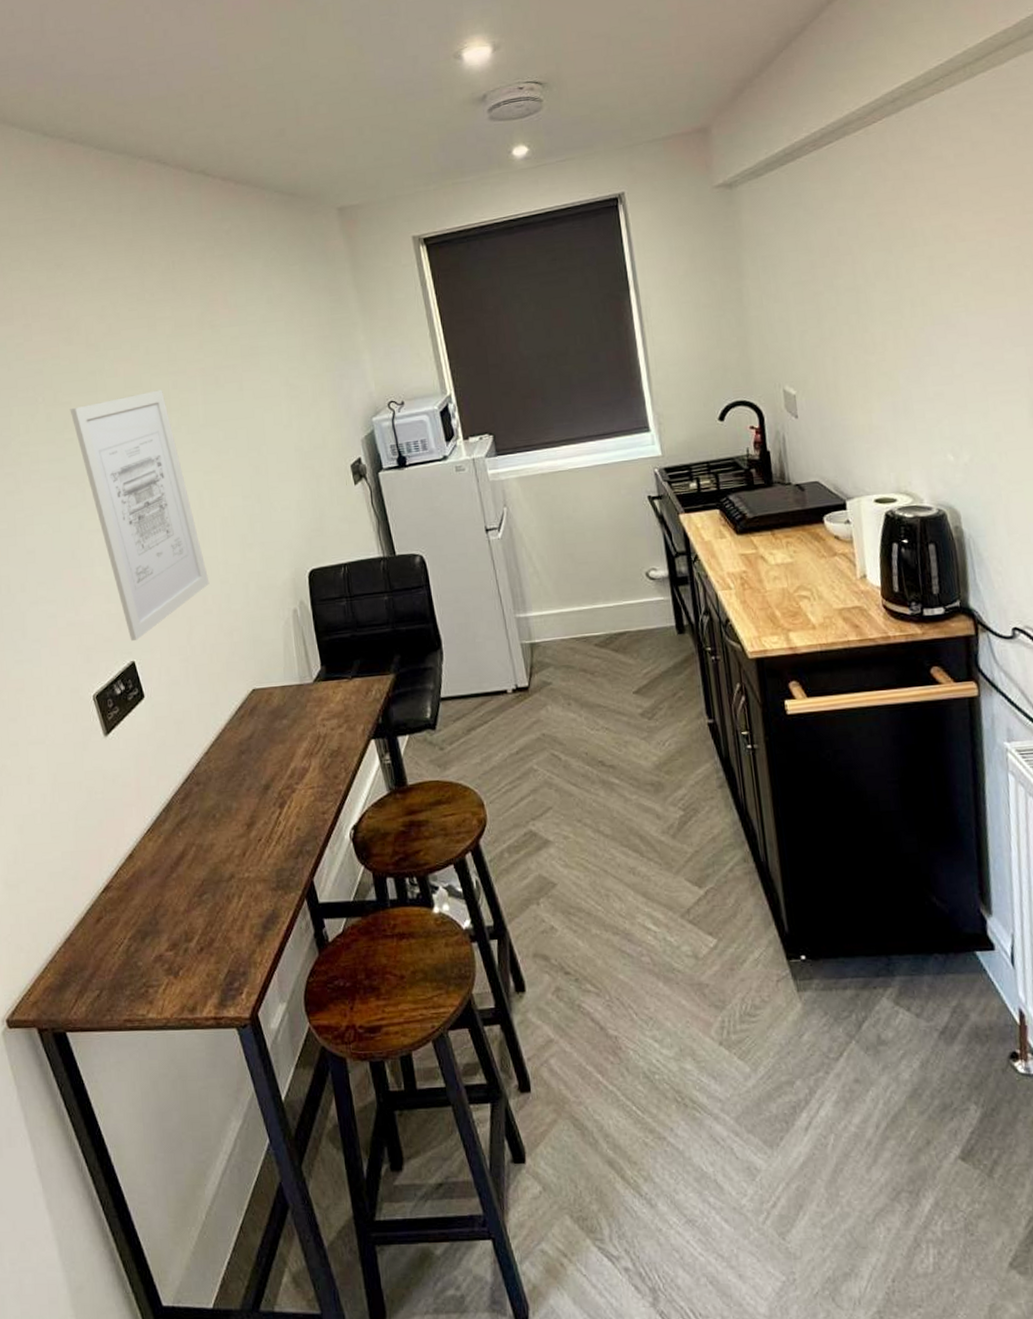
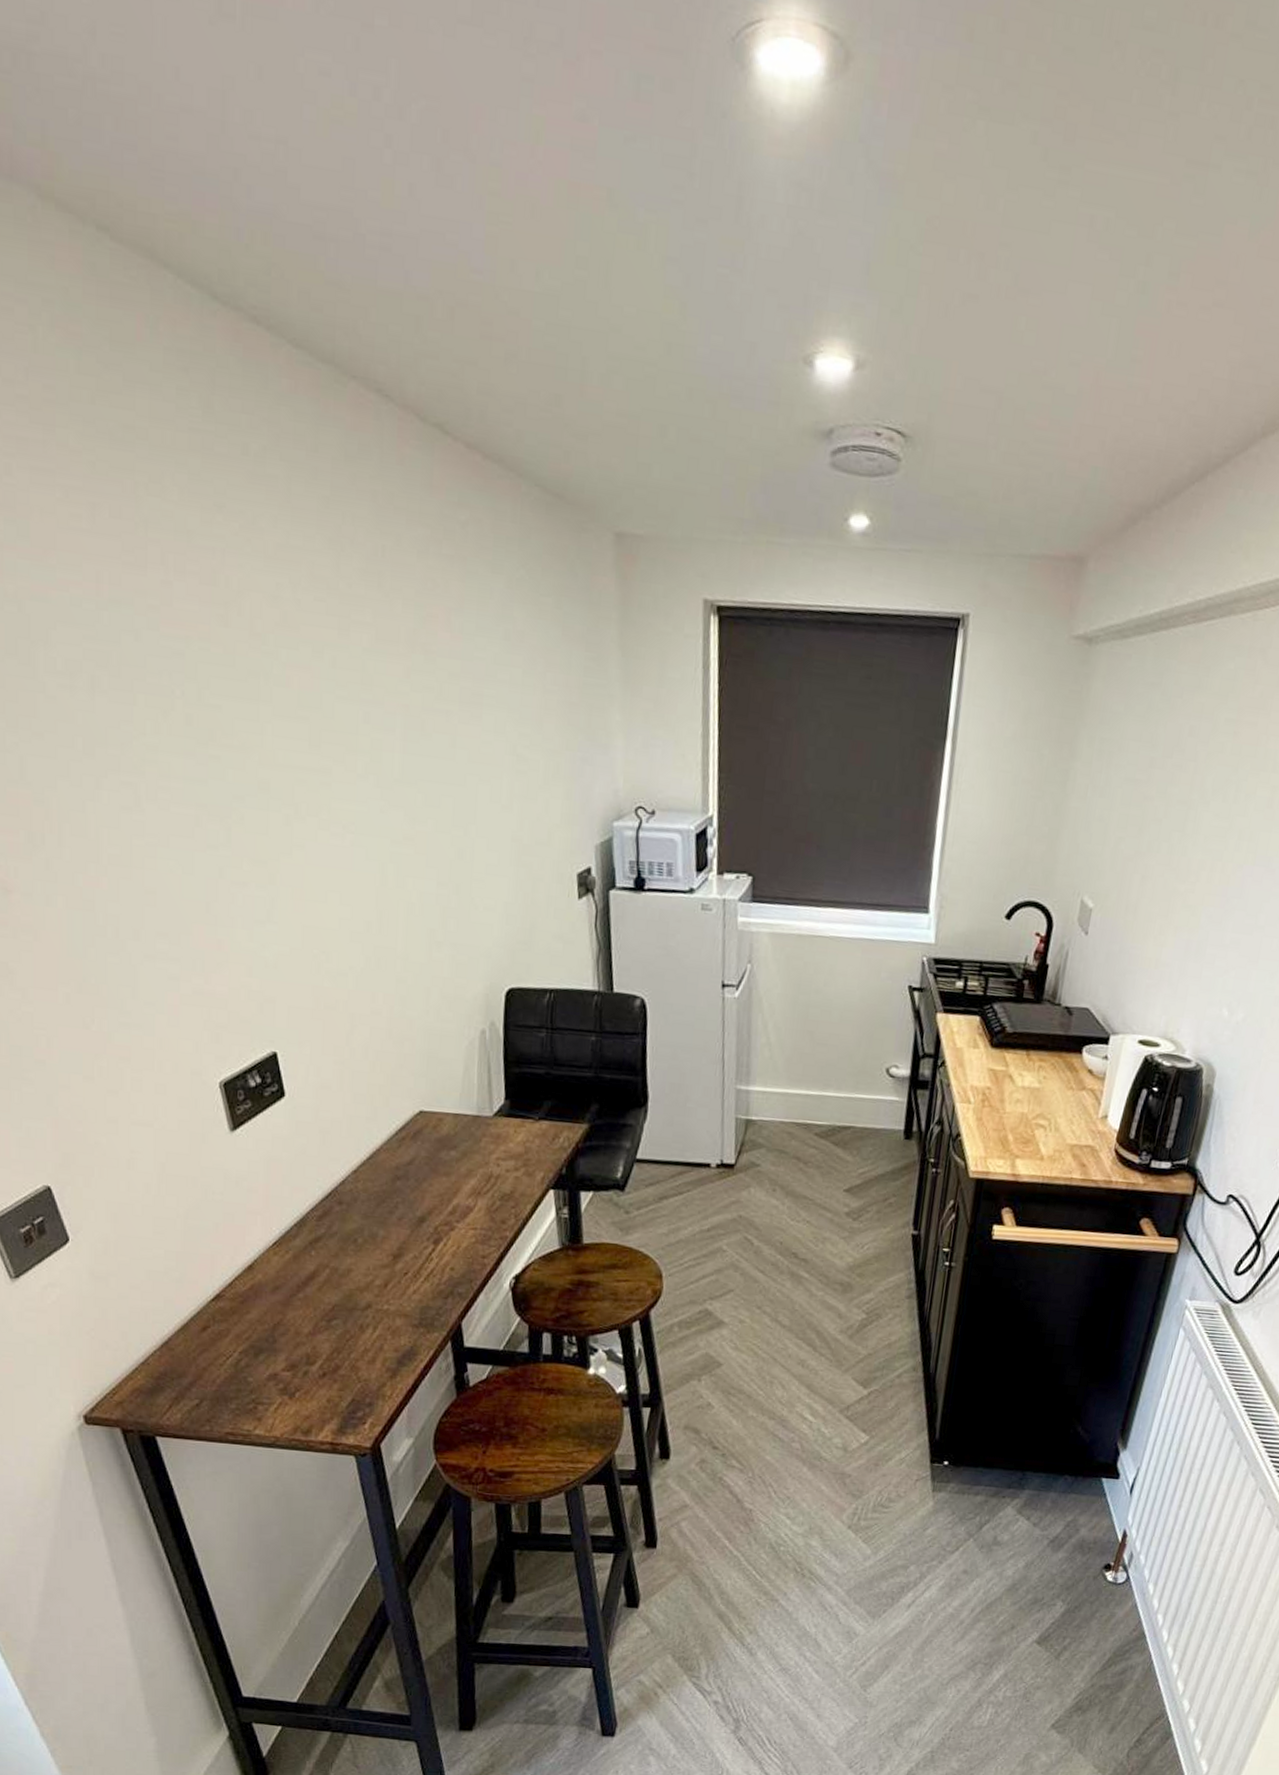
wall art: present [70,390,210,642] -> none [219,715,383,1029]

